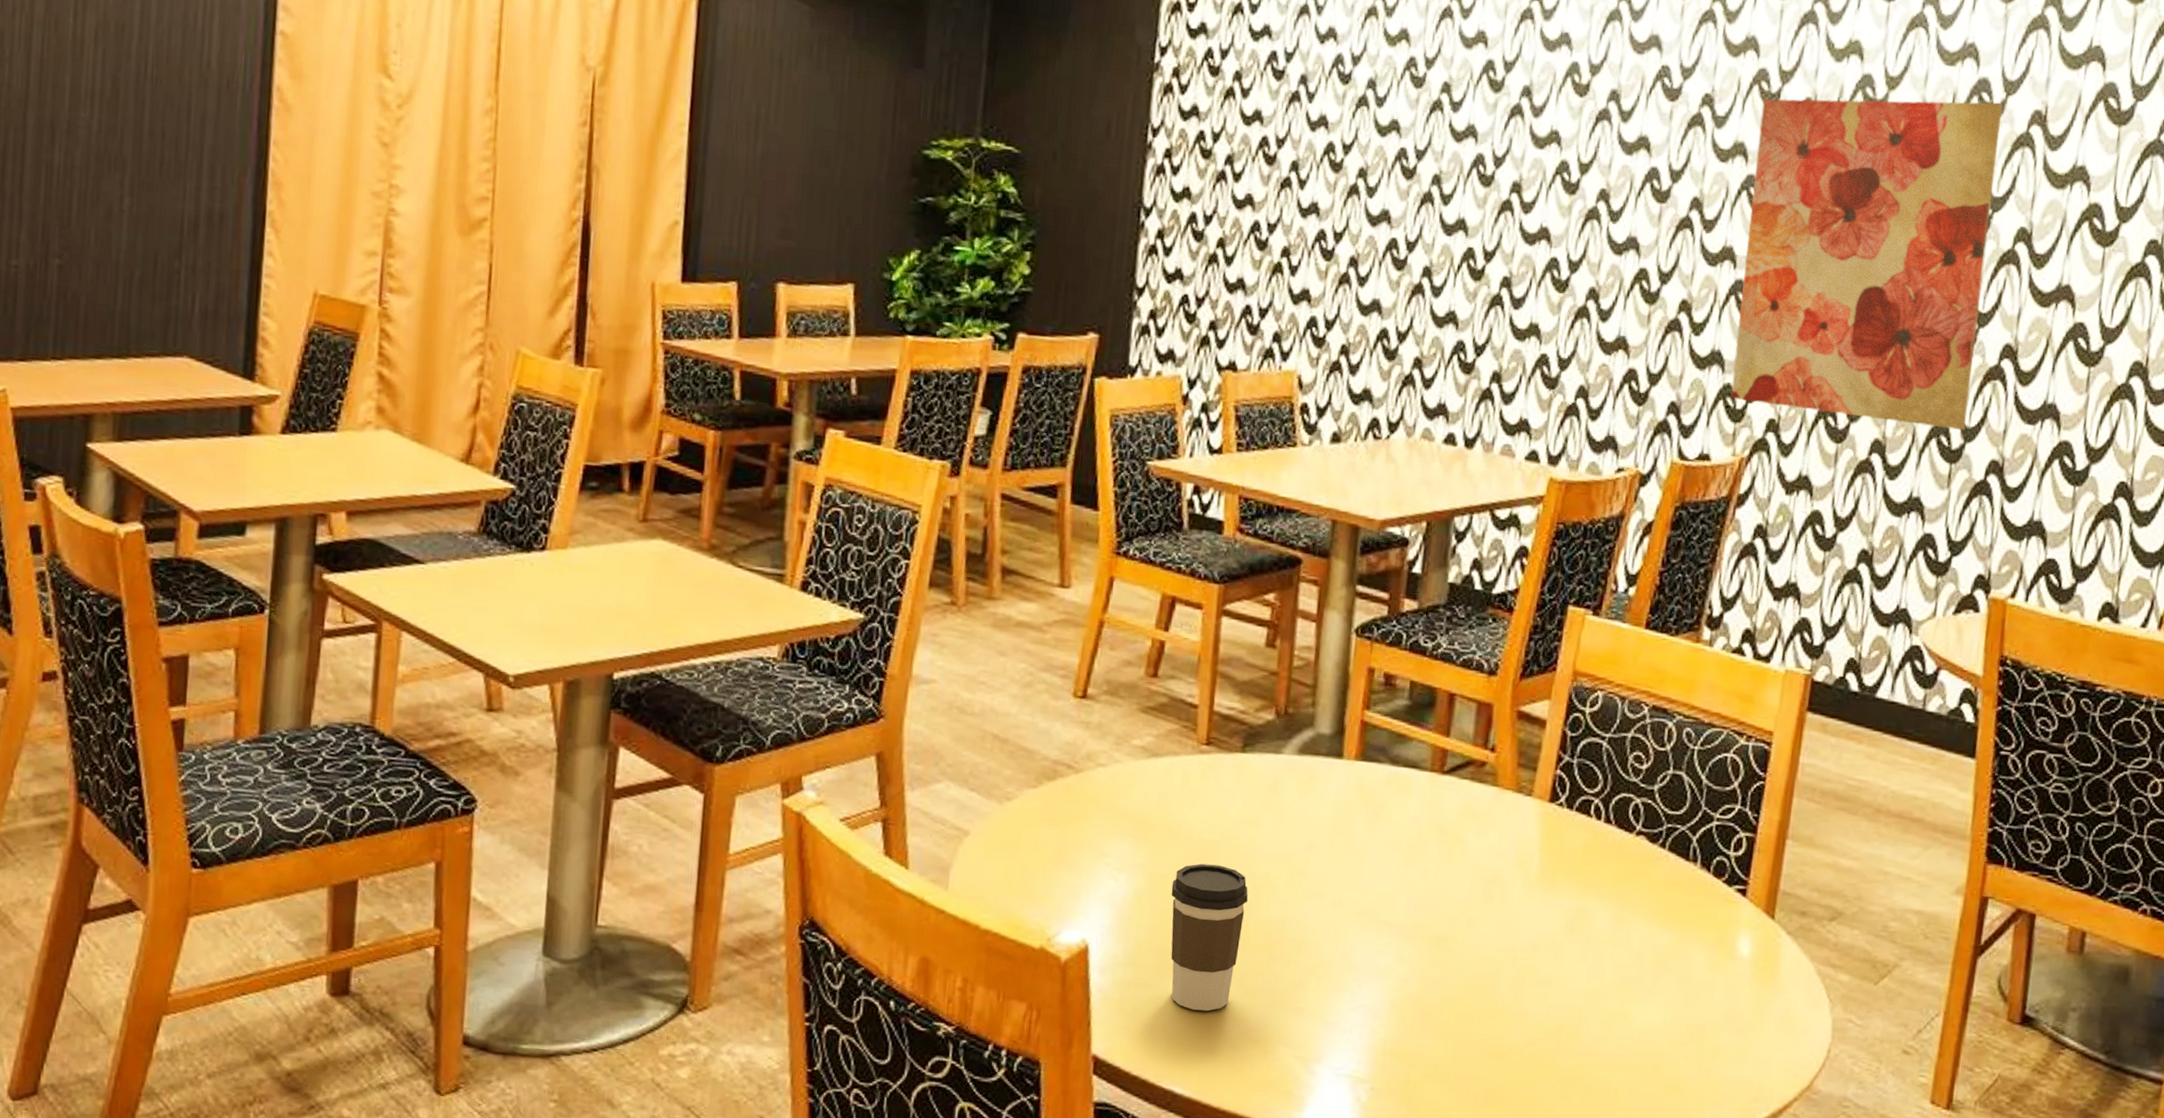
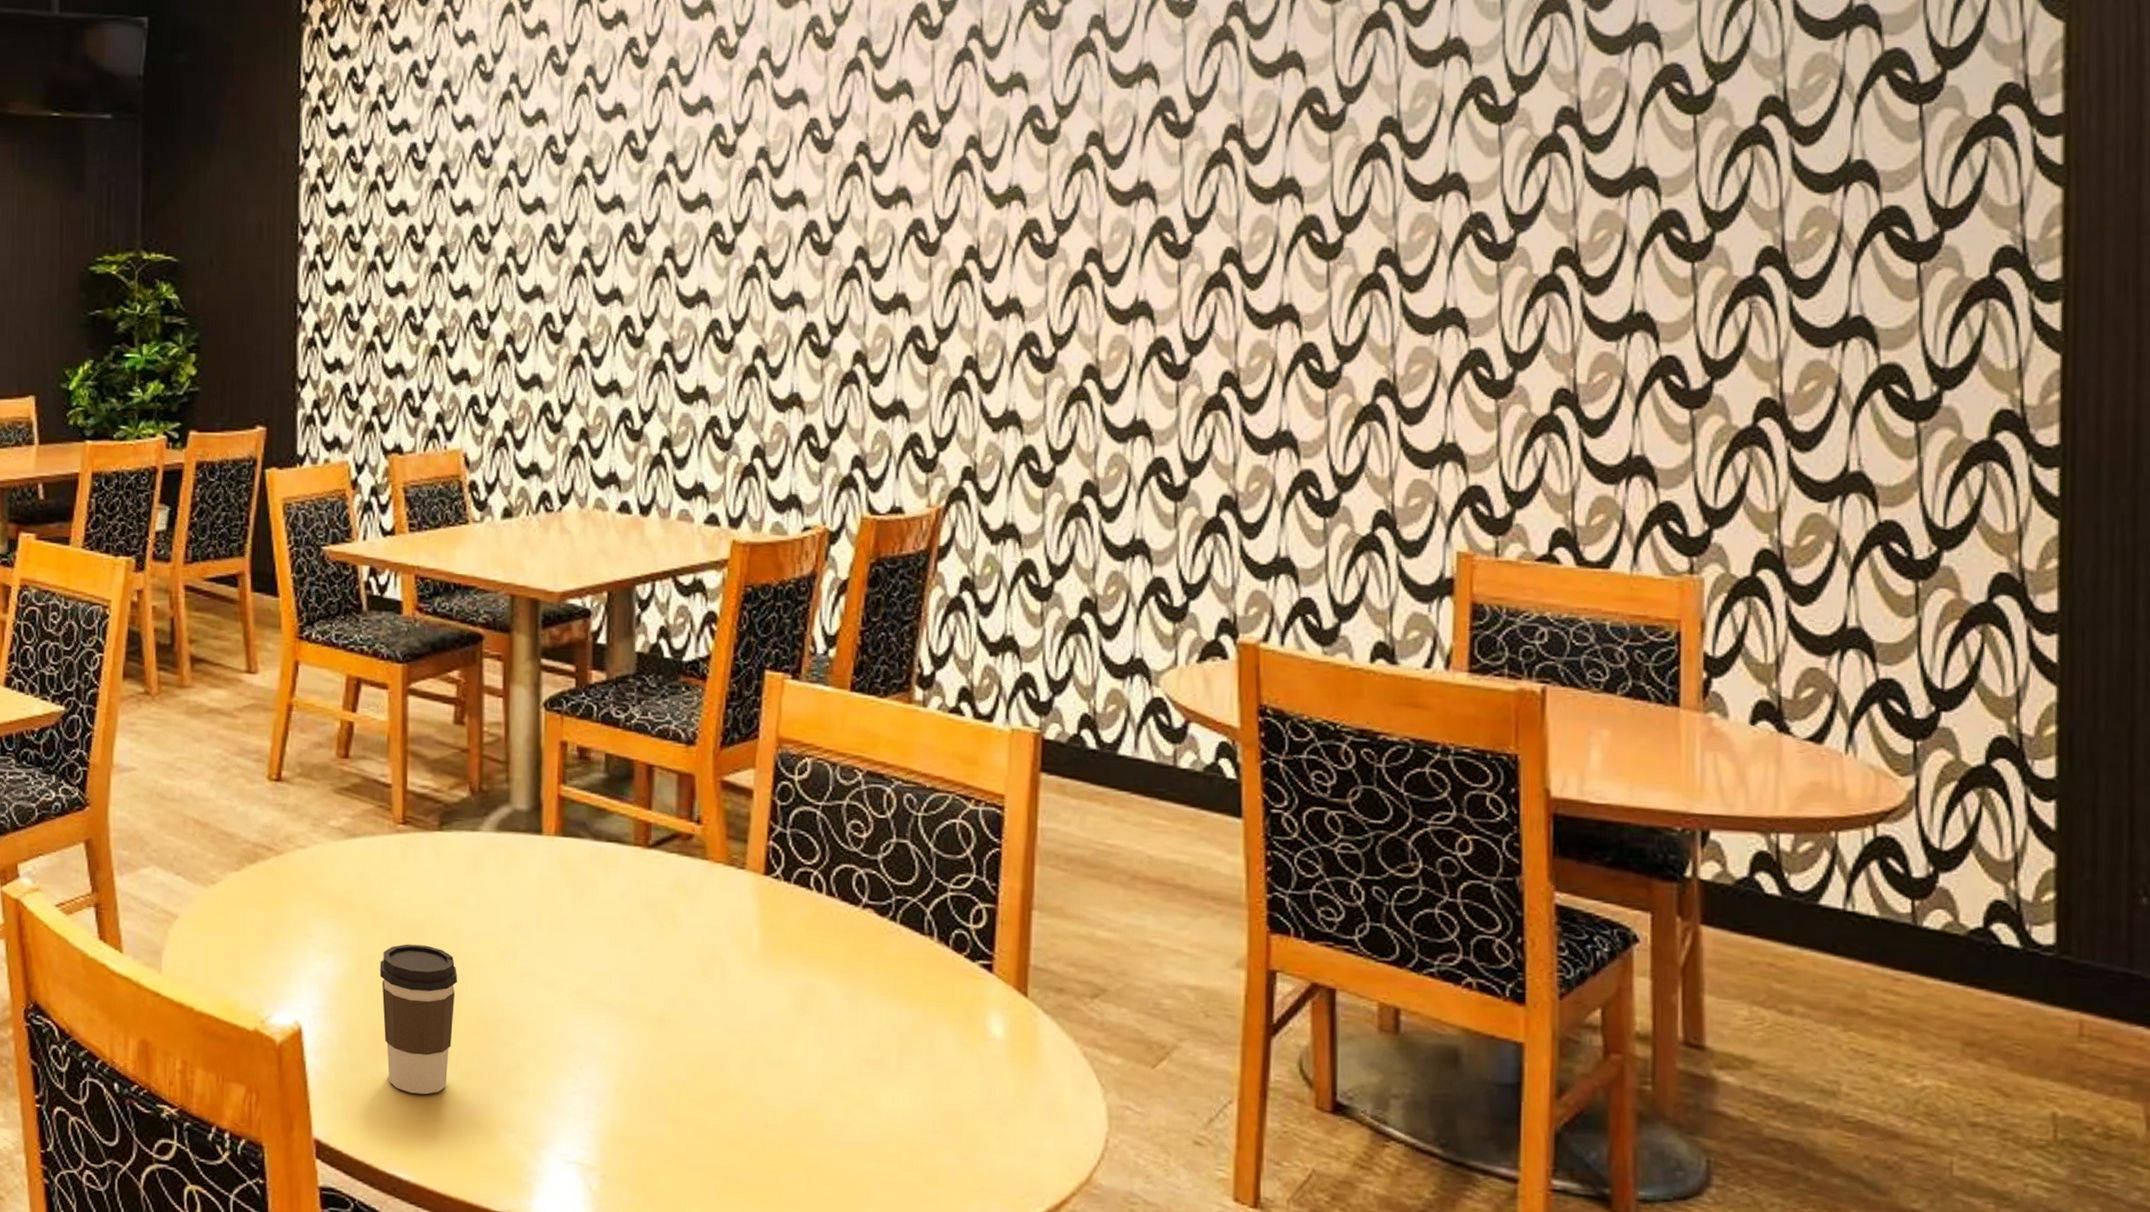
wall art: present [1730,98,2003,430] -> none [918,120,1191,466]

